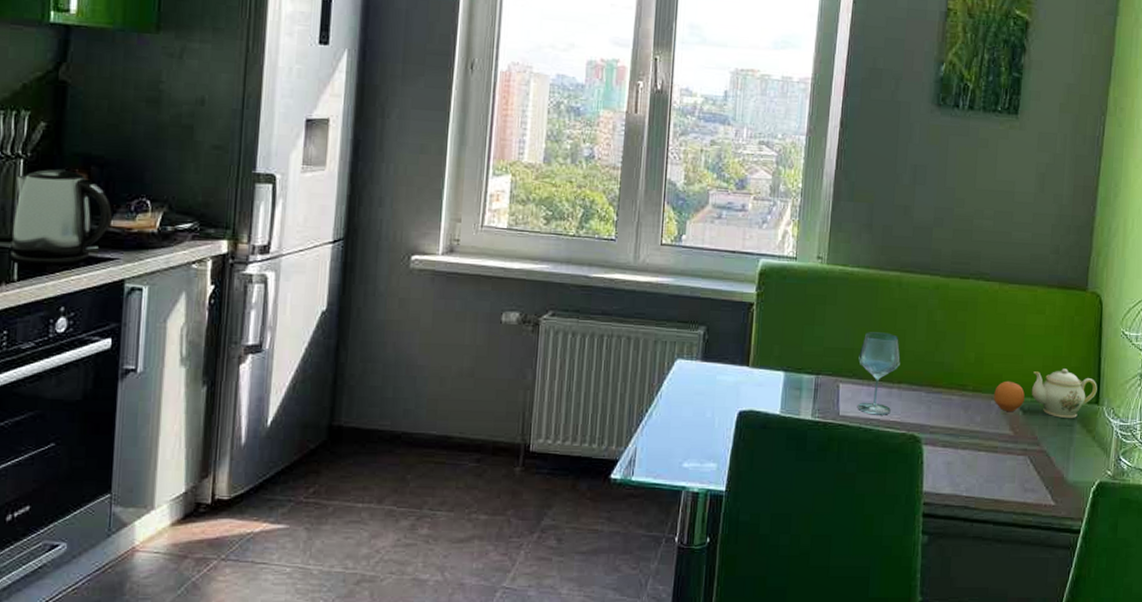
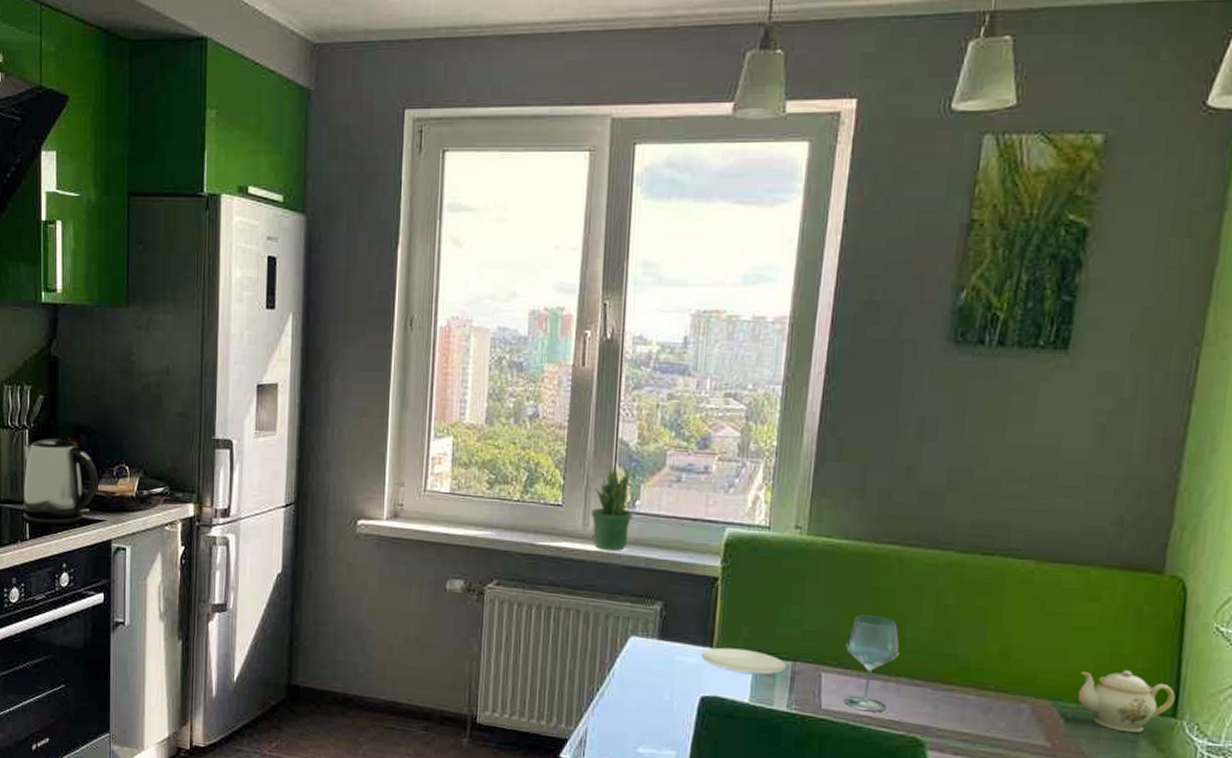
planter: none [641,203,680,282] -> present [591,465,633,552]
plate: none [739,365,811,389] -> present [701,647,787,676]
fruit: present [994,381,1025,411] -> none [1024,681,1068,719]

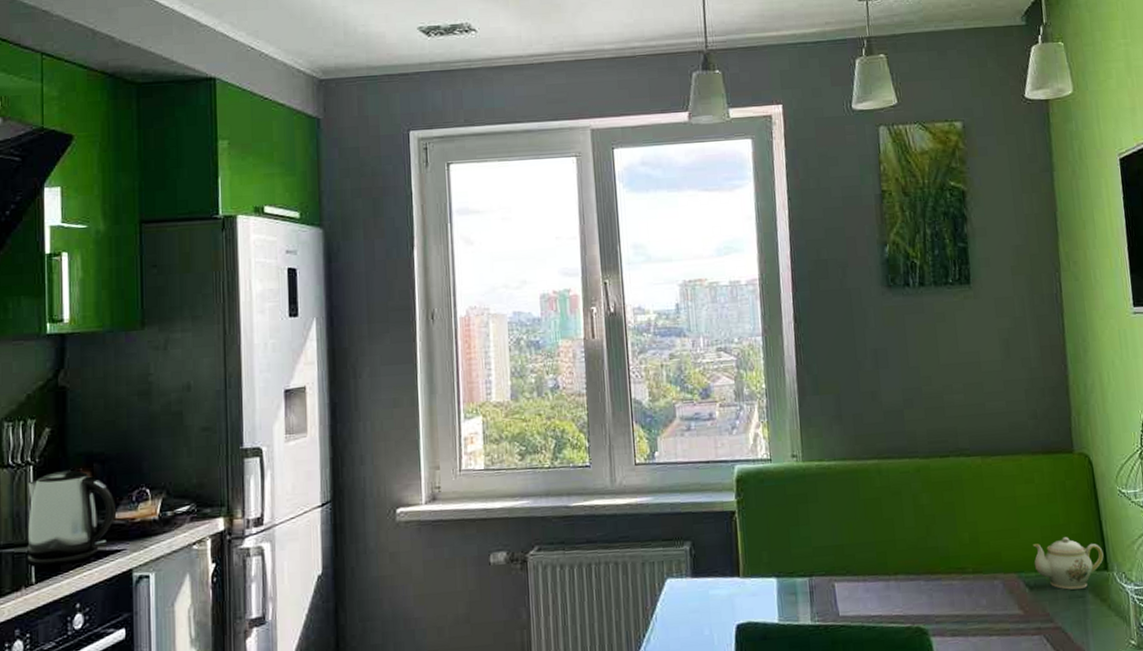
planter: present [591,465,633,552] -> none [616,423,654,503]
plate: present [701,647,787,676] -> none [731,573,805,597]
wine glass: present [844,615,900,713] -> none [849,523,893,612]

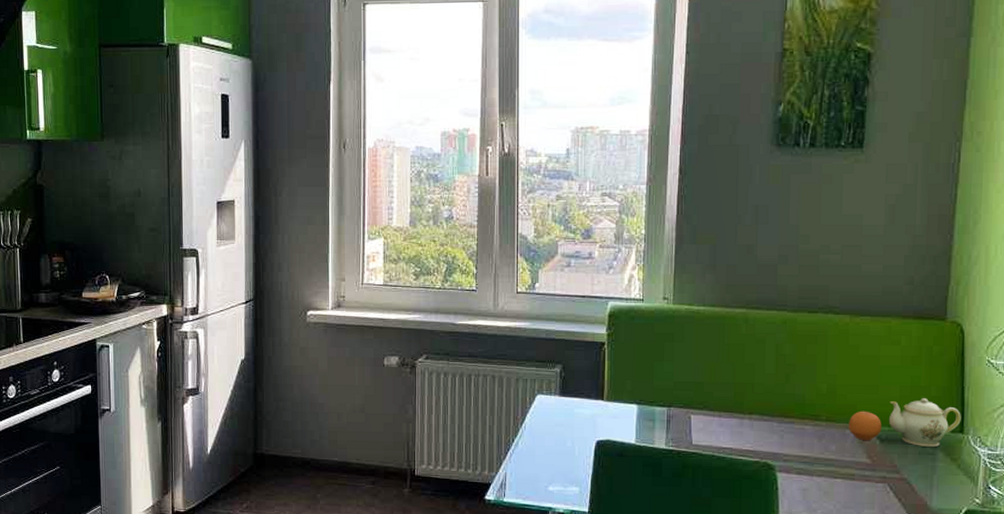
kettle: present [27,470,116,567] -> none [16,255,83,331]
fruit: none [995,557,1029,590] -> present [849,410,882,440]

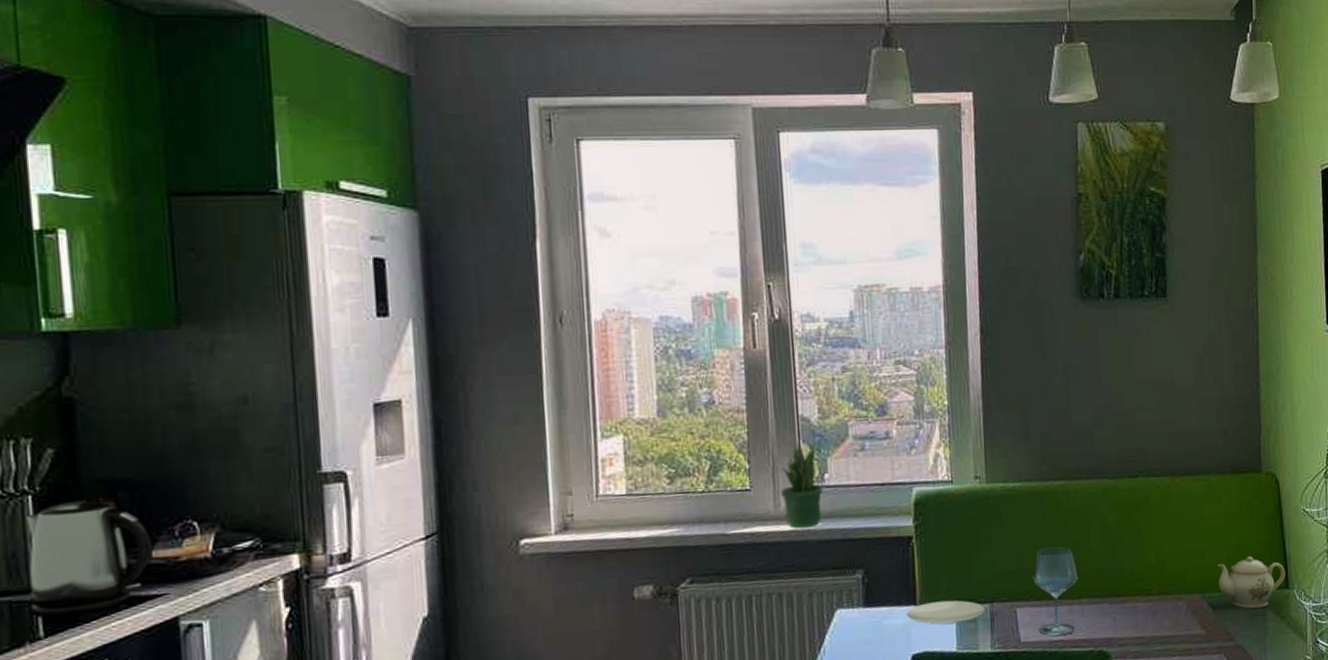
kettle: none [16,255,83,331] -> present [26,500,152,618]
planter: none [500,255,534,326] -> present [780,442,823,529]
plate: none [595,399,663,420] -> present [907,600,985,626]
wine glass: none [708,366,751,444] -> present [1033,547,1078,637]
fruit: present [849,410,882,440] -> none [1180,578,1212,611]

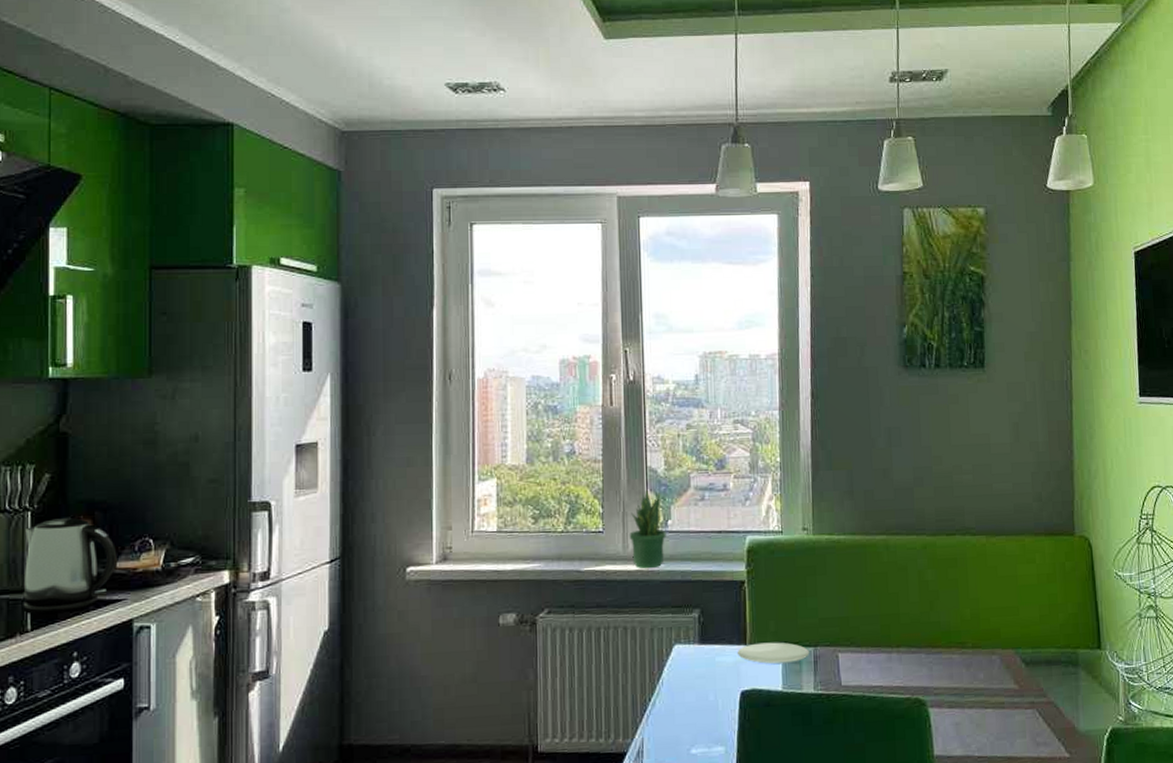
wine glass: present [1033,547,1078,637] -> none [854,597,897,682]
teapot: present [1218,556,1285,609] -> none [1031,616,1098,667]

